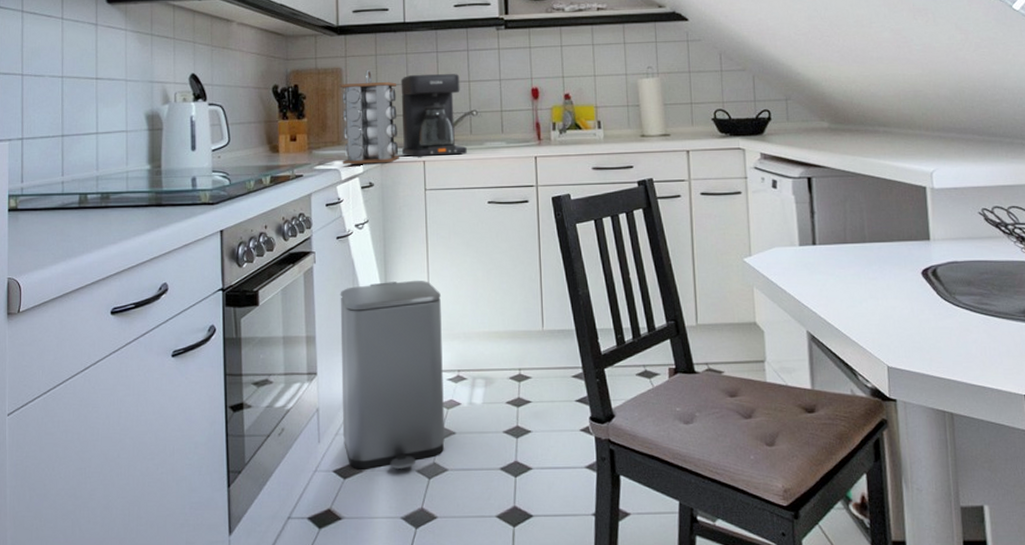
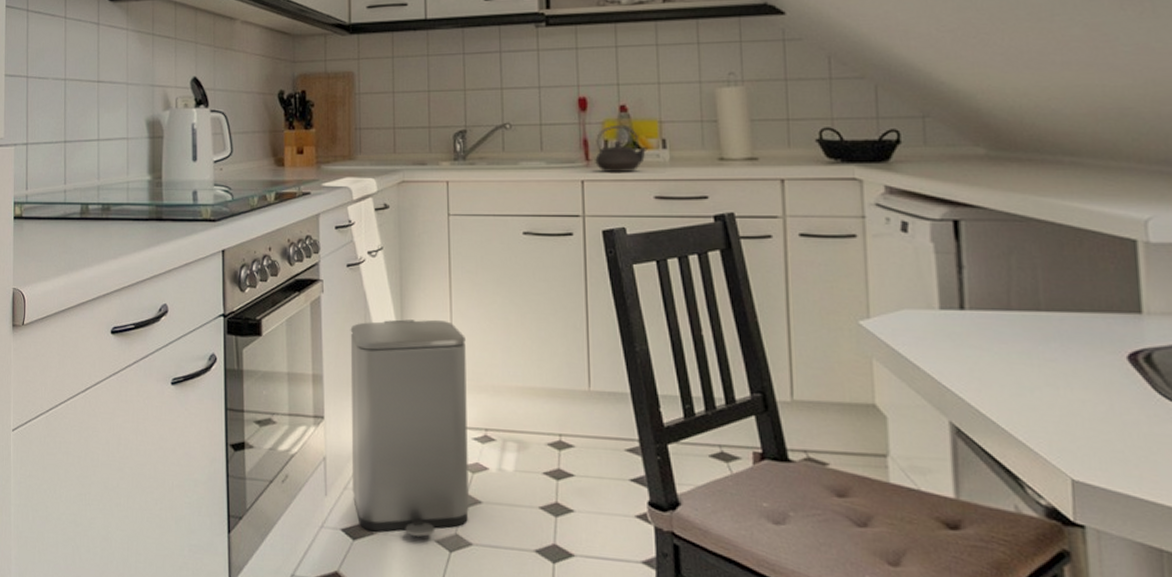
spice rack: present [339,69,400,166] -> none [351,73,420,184]
coffee maker: present [401,73,467,159] -> none [421,79,498,178]
teapot: none [545,111,587,150] -> present [595,126,648,173]

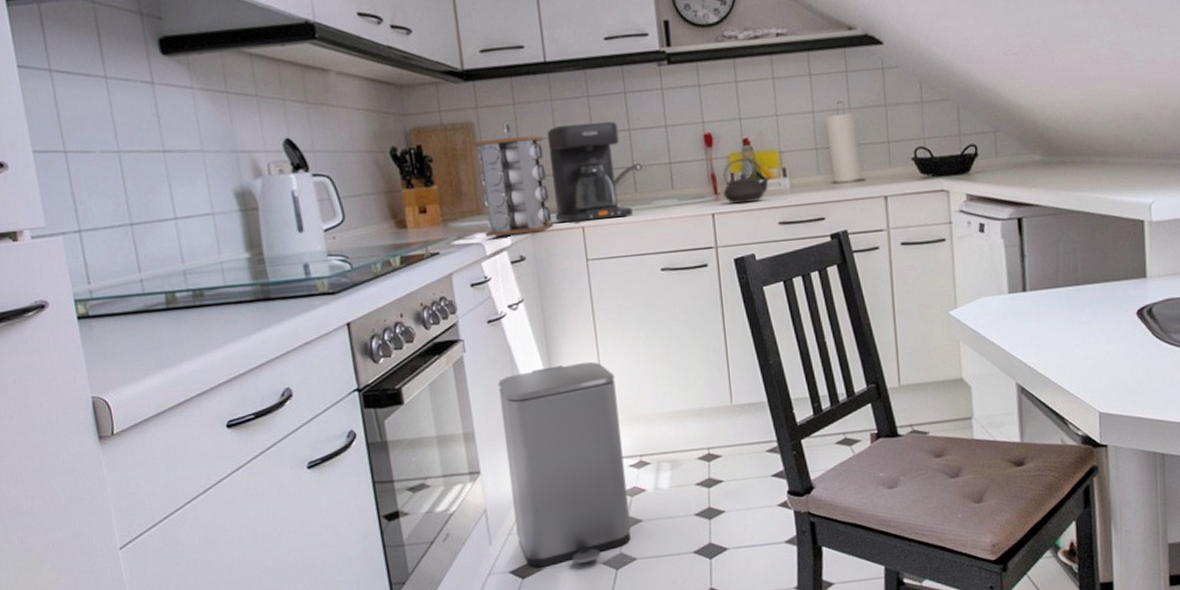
spice rack: none [351,73,420,184] -> present [472,121,554,238]
coffee maker: none [421,79,498,178] -> present [546,121,633,225]

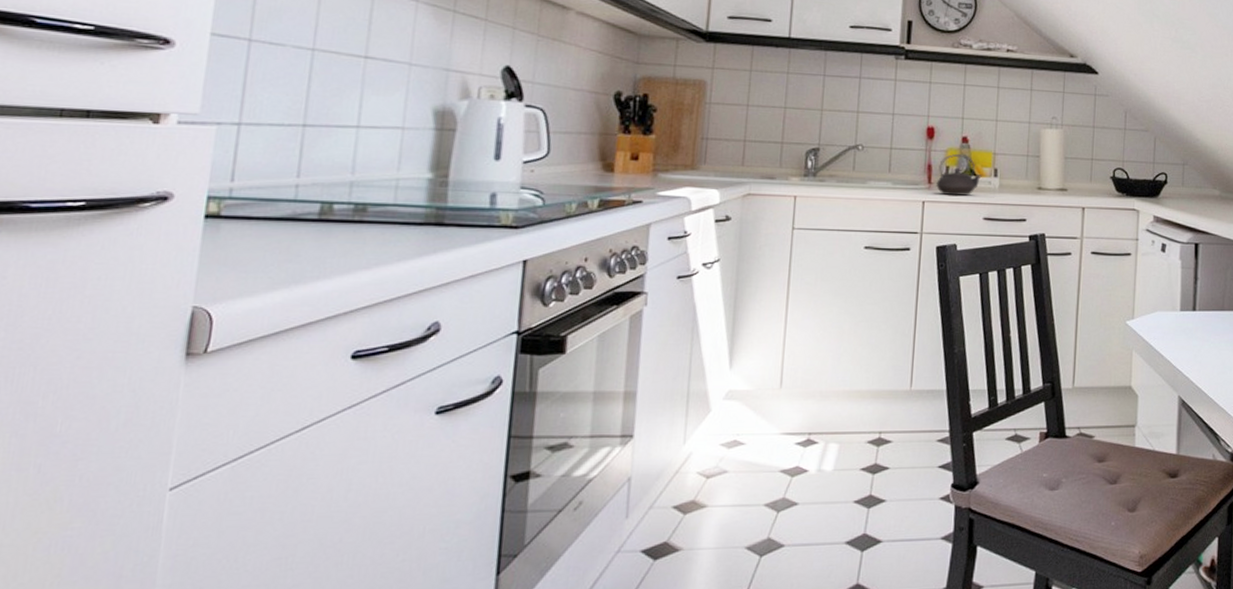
spice rack: present [472,121,554,238] -> none [694,85,773,196]
pedal bin: present [497,361,631,568] -> none [658,330,798,548]
coffee maker: present [546,121,633,225] -> none [769,97,848,194]

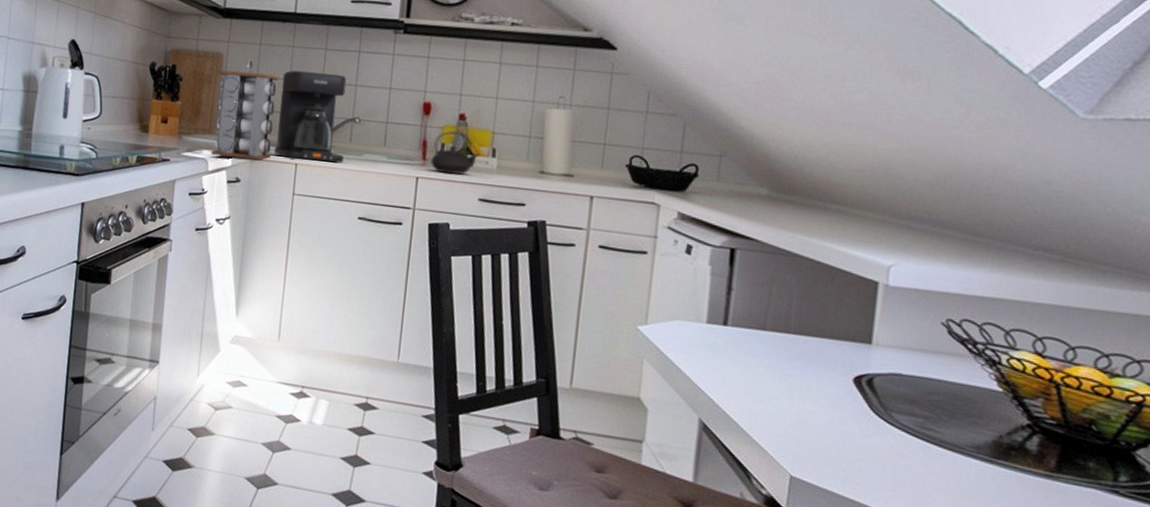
spice rack: none [694,85,773,196] -> present [211,58,279,161]
coffee maker: none [769,97,848,194] -> present [273,70,347,164]

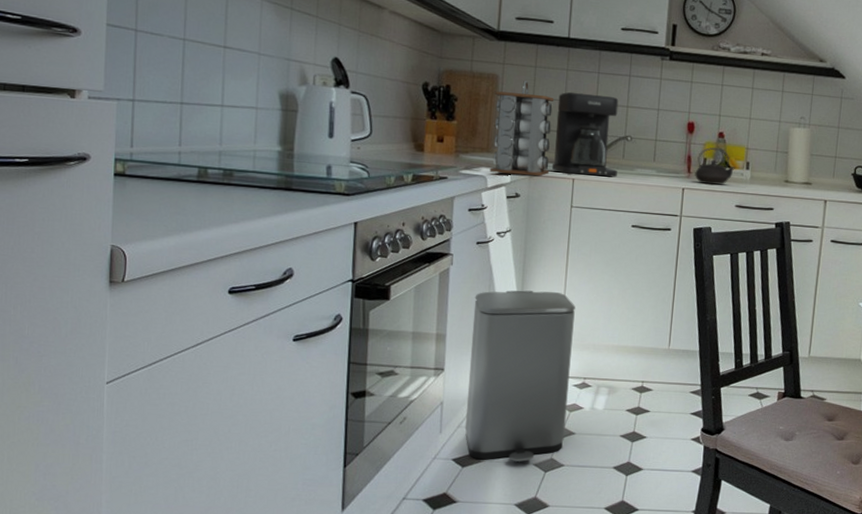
pedal bin: none [176,281,295,474] -> present [464,290,575,462]

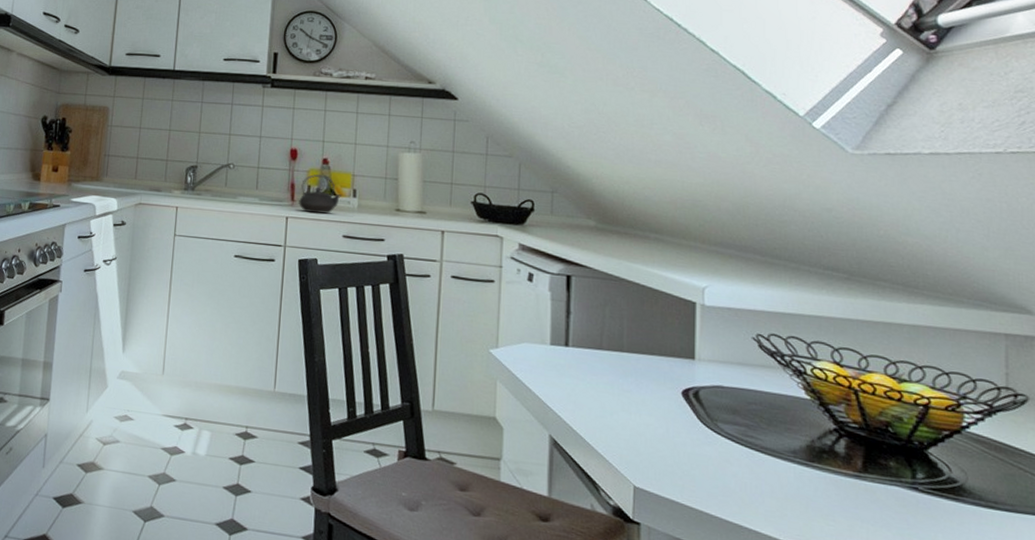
pedal bin: present [464,290,575,462] -> none [66,319,178,508]
spice rack: present [489,80,554,177] -> none [98,111,160,205]
coffee maker: present [551,92,619,178] -> none [156,121,221,206]

